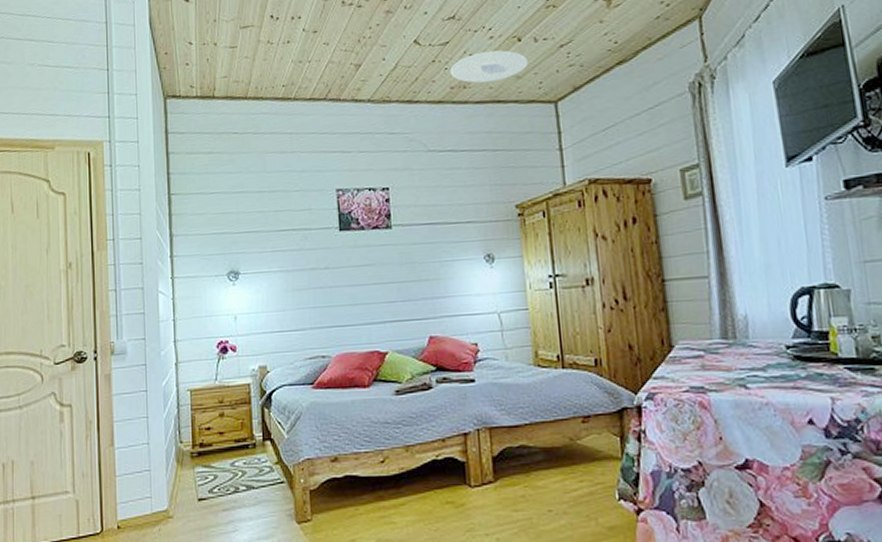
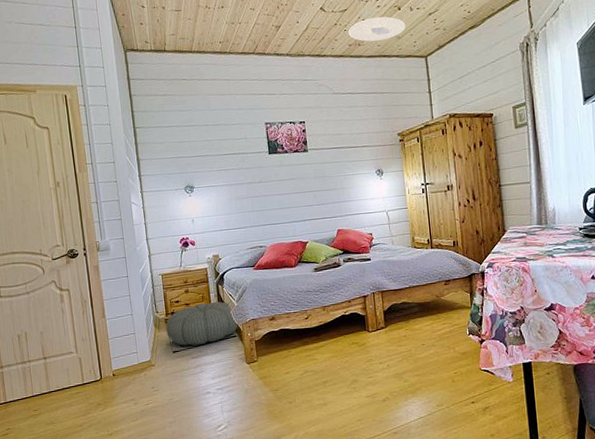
pouf: none [191,431,290,492] -> present [166,301,240,346]

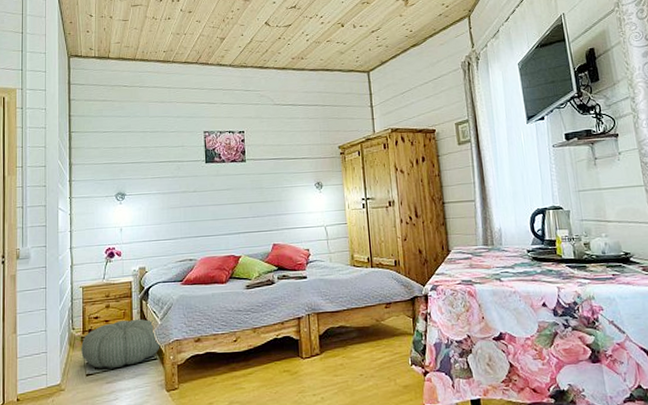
ceiling light: present [348,16,406,42] -> none [291,32,349,56]

